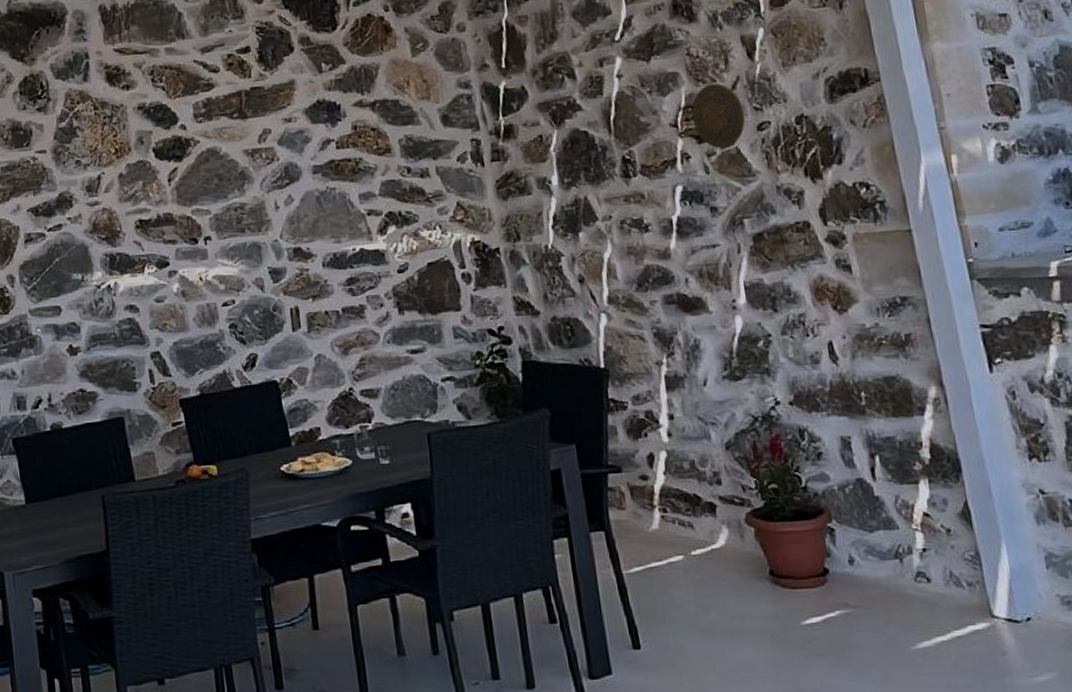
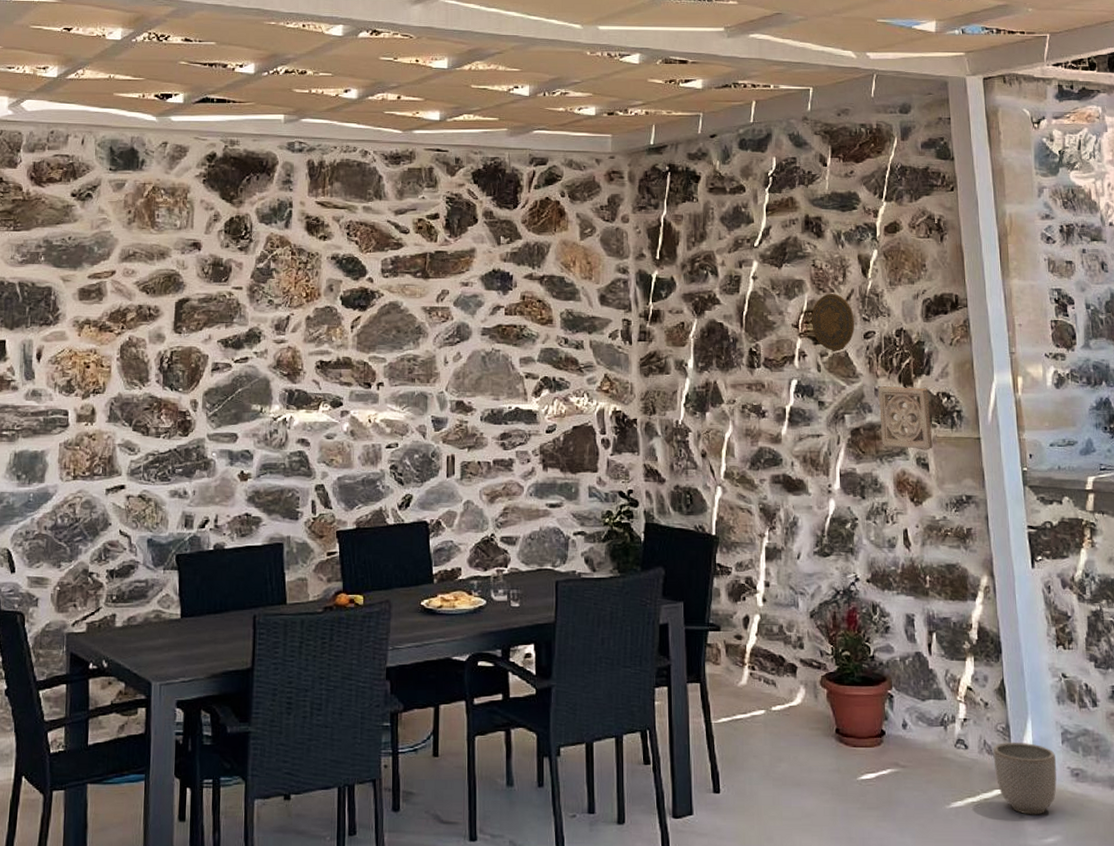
wall ornament: none [780,179,854,251] -> present [878,386,933,450]
planter: none [961,570,1045,652] -> present [993,741,1057,815]

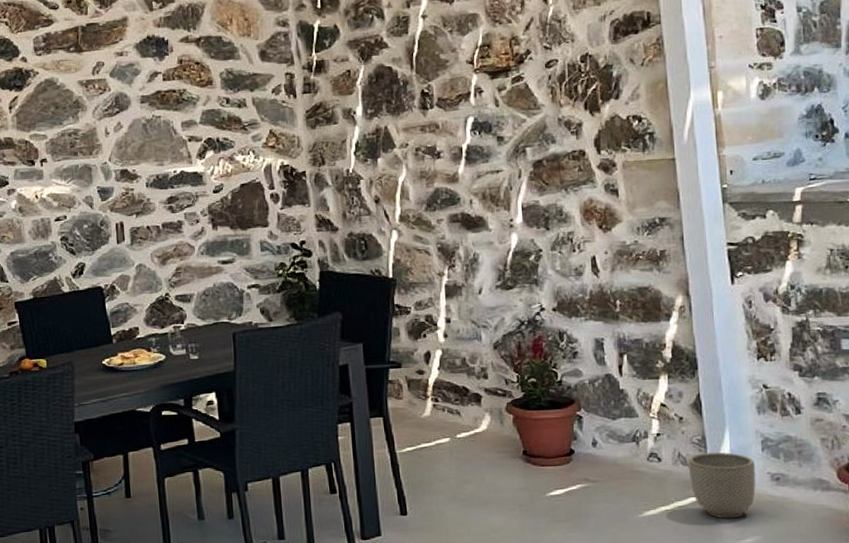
decorative plate: present [811,294,855,351] -> none [487,24,536,84]
wall ornament: present [878,386,933,450] -> none [561,113,623,177]

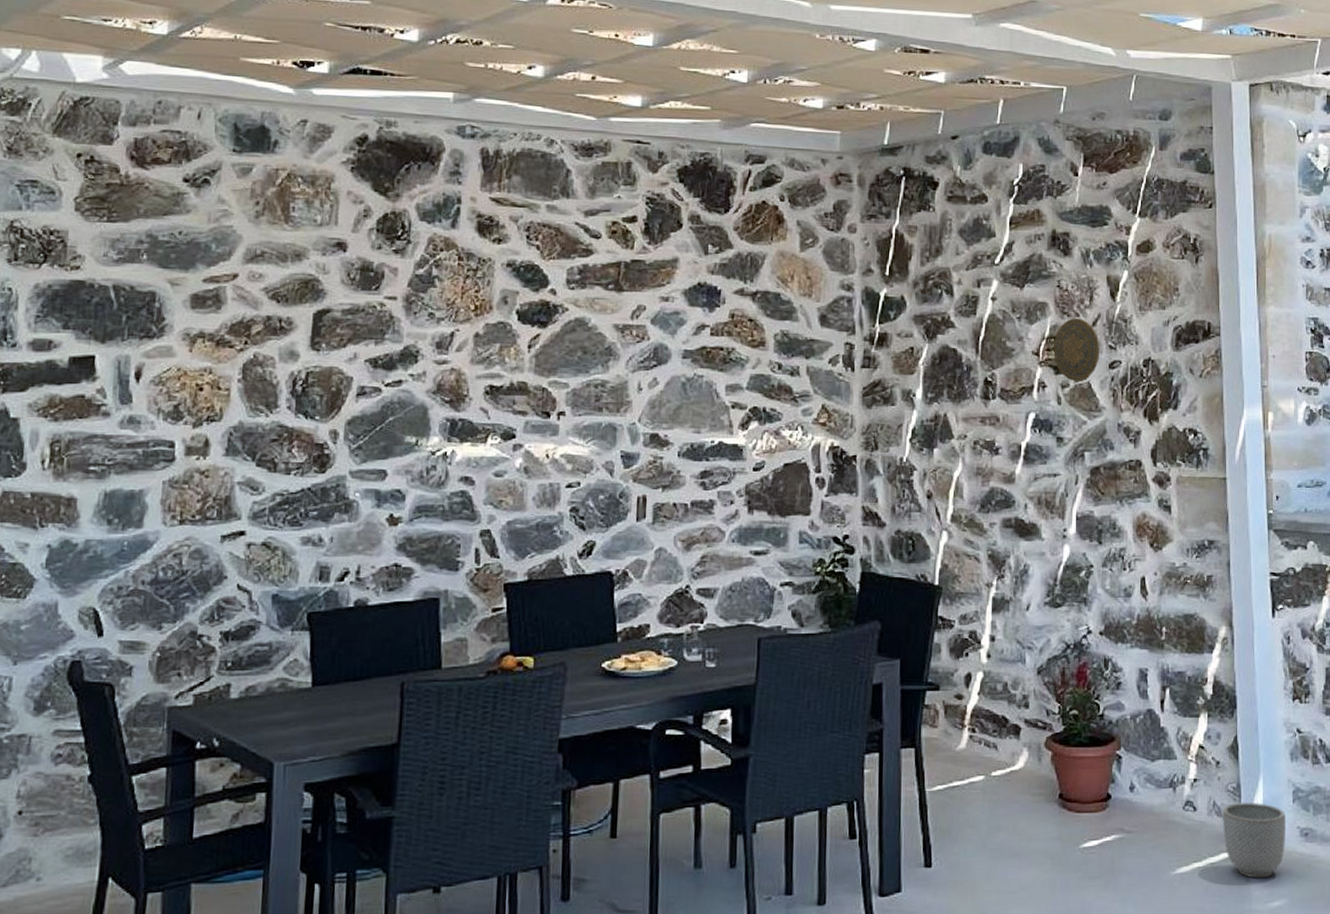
decorative plate: none [487,24,536,84] -> present [1054,318,1101,382]

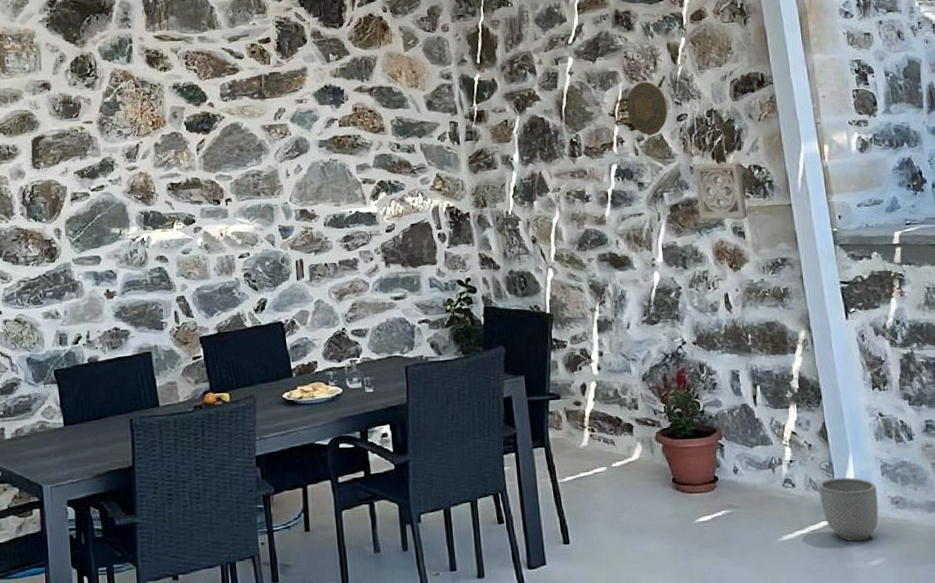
wall ornament: none [1121,421,1176,492] -> present [693,162,748,220]

